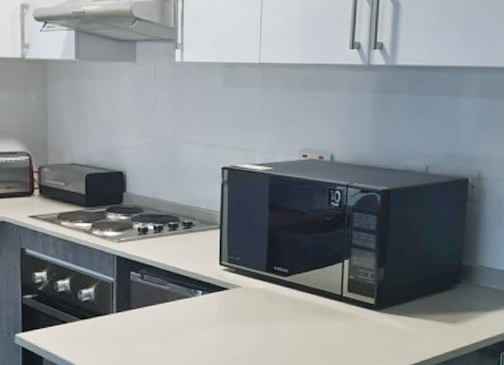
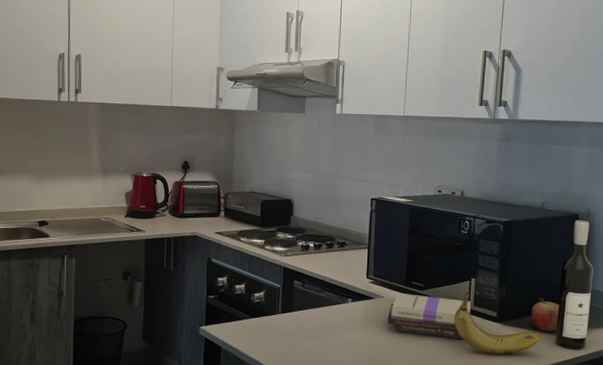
books: none [246,281,345,333] -> present [387,293,472,340]
fruit: none [325,275,426,348] -> present [454,291,542,354]
fruit: none [414,279,446,318] -> present [531,298,559,332]
bottle: none [441,185,485,337] -> present [554,220,593,349]

